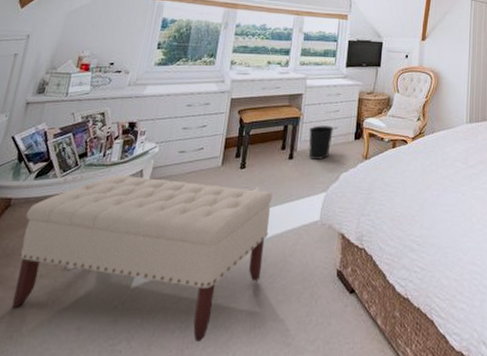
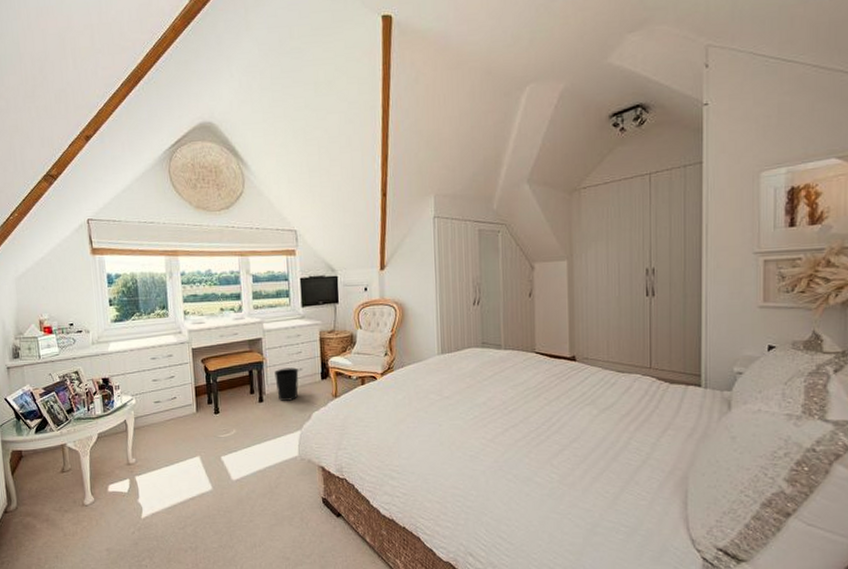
bench: present [12,174,273,343] -> none [38,425,253,559]

